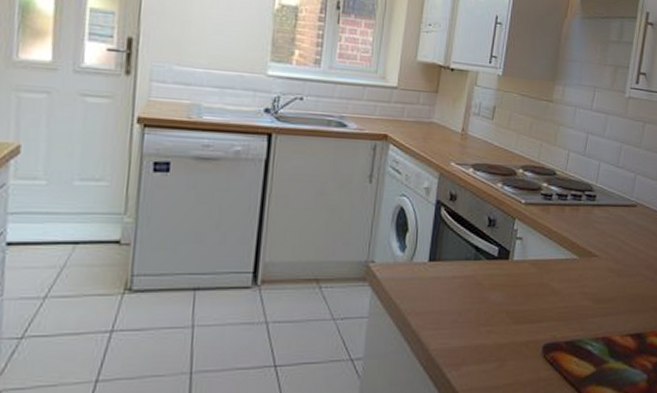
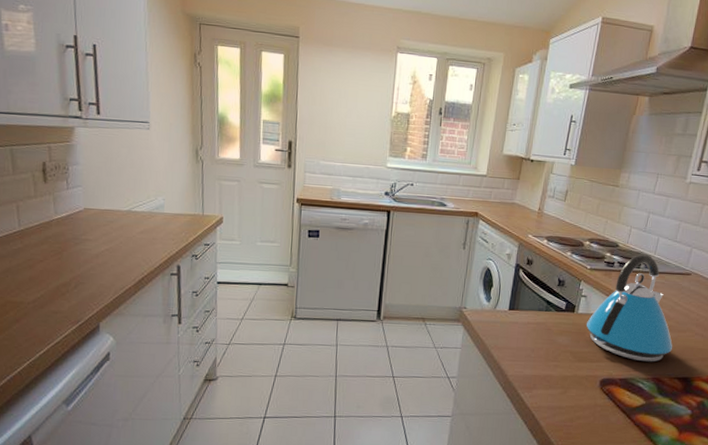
kettle: none [523,183,622,318] -> present [586,254,673,362]

